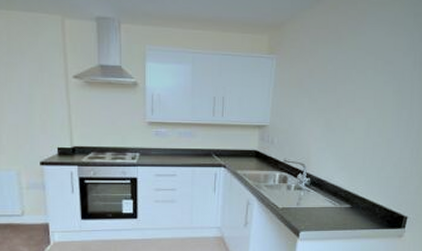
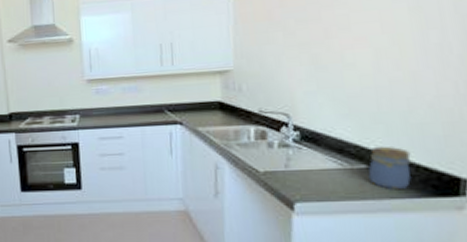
jar: none [350,192,378,224] -> present [368,146,411,190]

